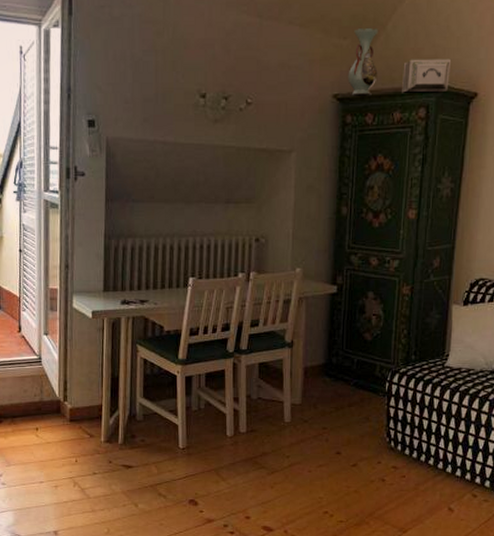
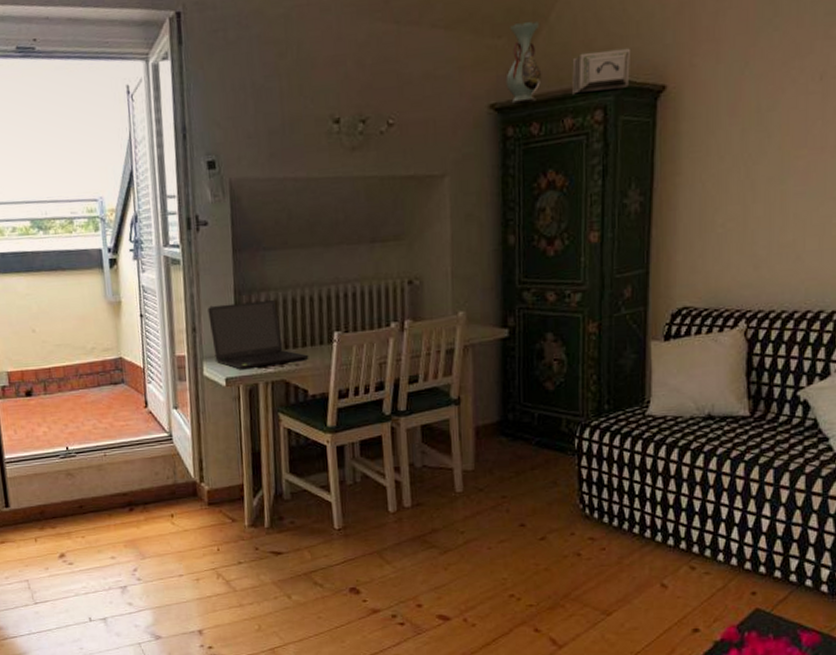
laptop: none [80,245,166,305] -> present [208,299,309,370]

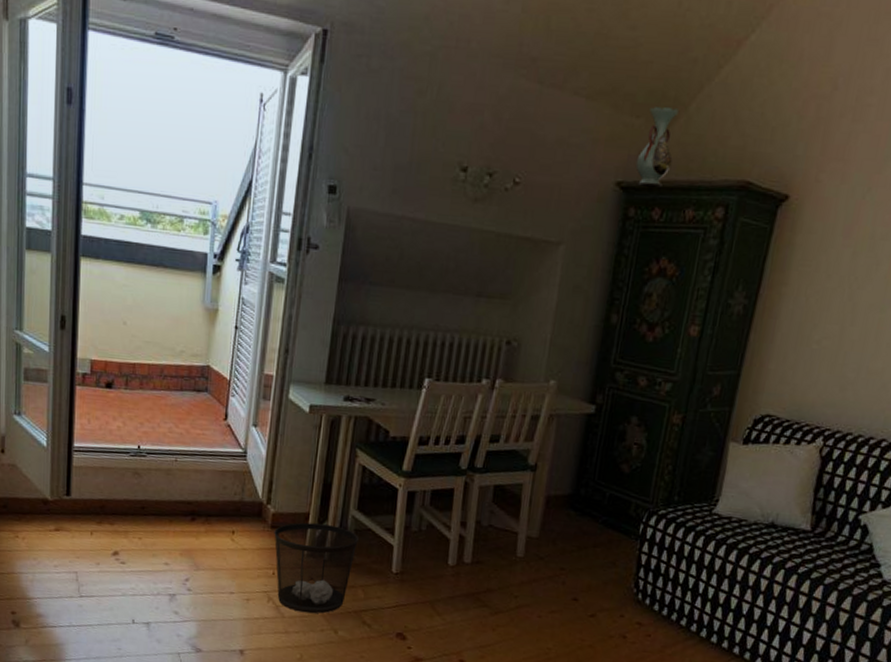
laptop: present [208,299,309,370] -> none [303,331,396,401]
waste bin: none [212,492,296,584] -> present [274,522,359,614]
decorative box: present [571,48,631,96] -> none [697,148,763,193]

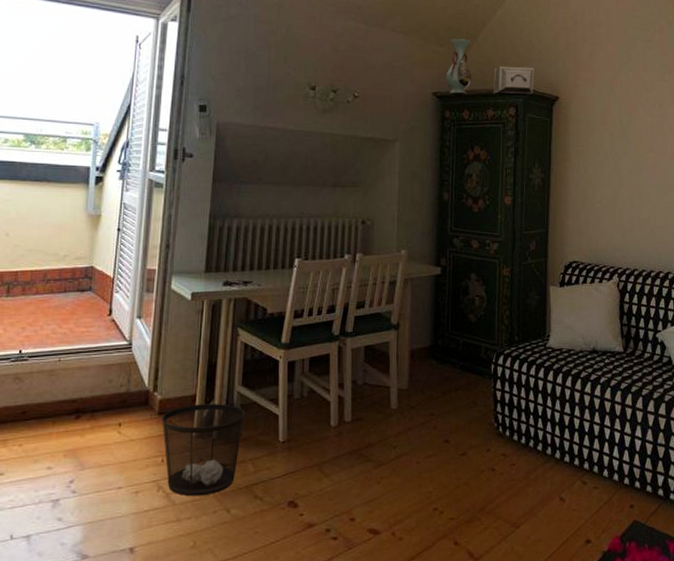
decorative box: none [697,148,763,193] -> present [492,66,535,96]

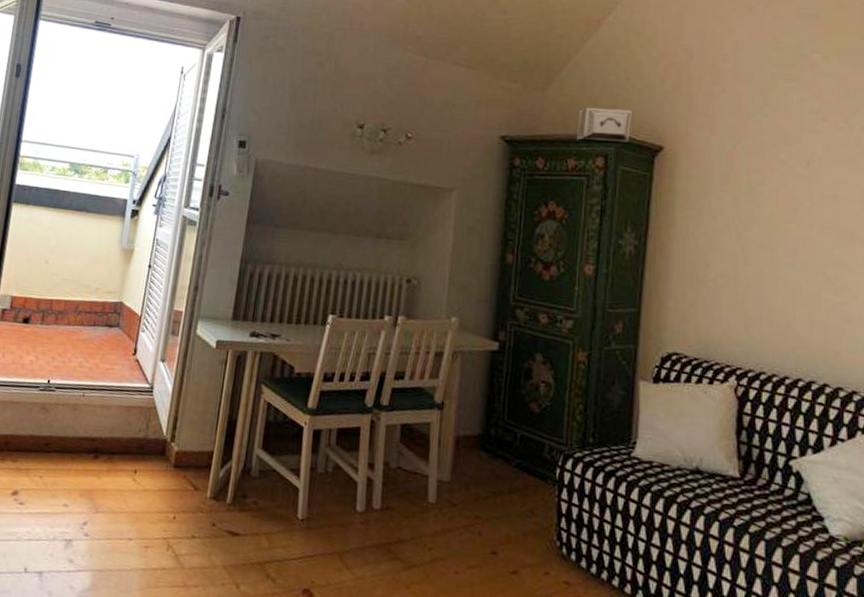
waste bin: present [161,404,245,497] -> none [176,462,263,565]
decorative vase: present [445,37,472,96] -> none [517,73,552,142]

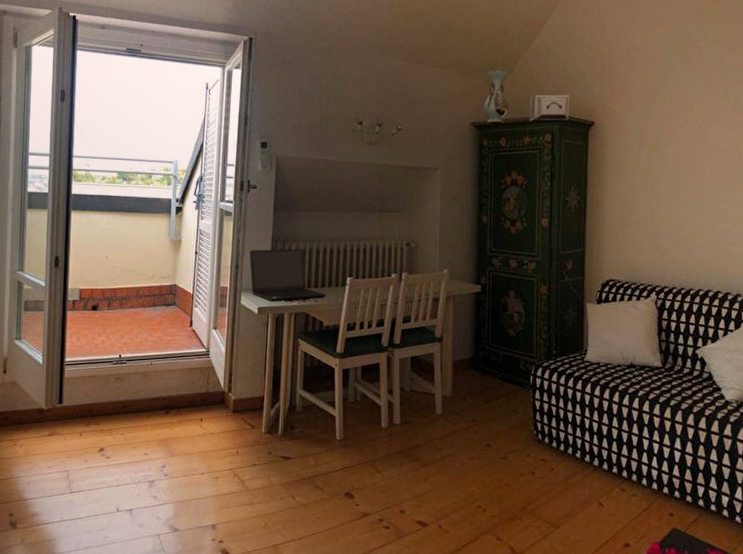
laptop: none [210,269,301,337] -> present [250,248,326,302]
decorative vase: none [517,73,552,142] -> present [483,70,508,125]

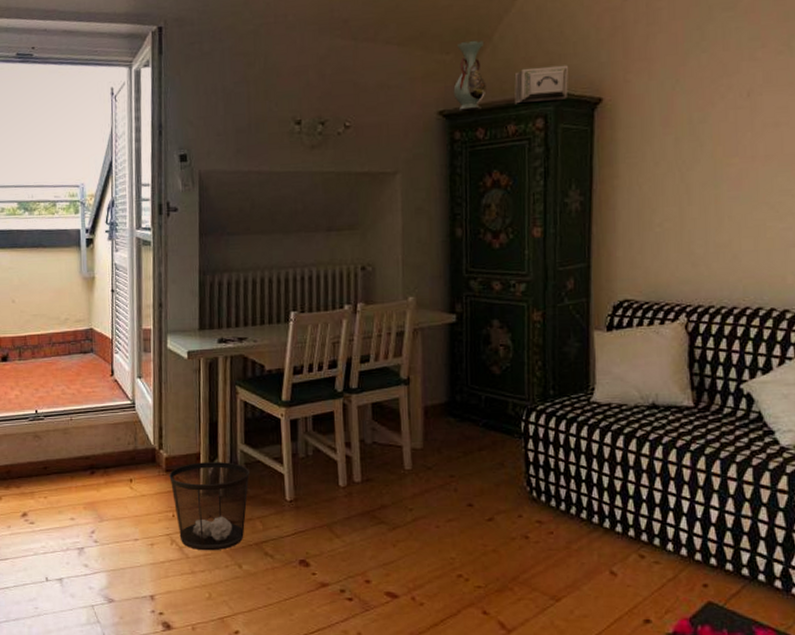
waste bin: none [236,405,306,484] -> present [169,462,250,551]
laptop: present [250,248,326,302] -> none [174,279,266,344]

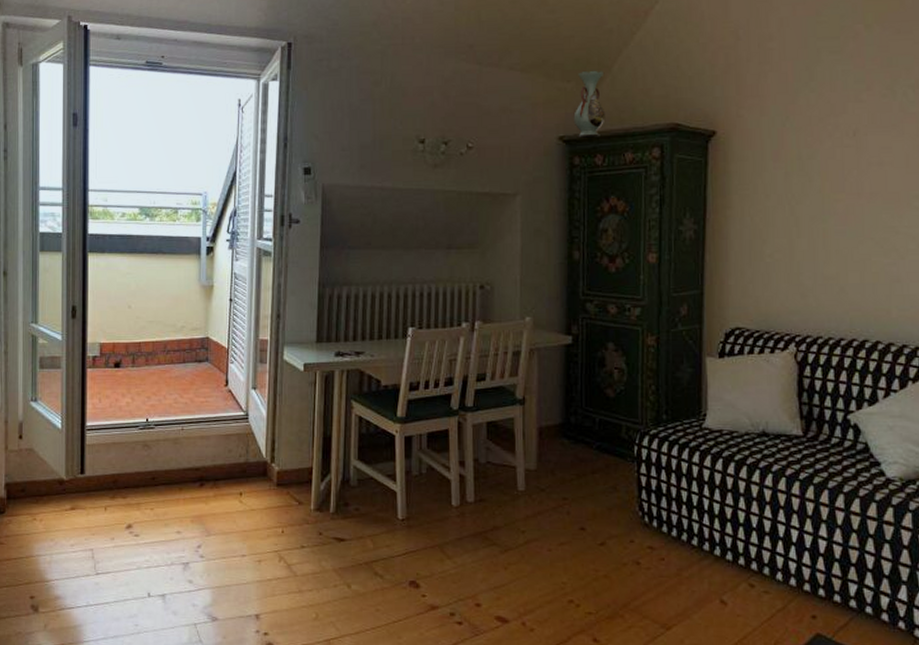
waste bin: present [169,462,250,551] -> none [280,477,362,569]
decorative box: present [514,65,569,106] -> none [631,98,685,135]

